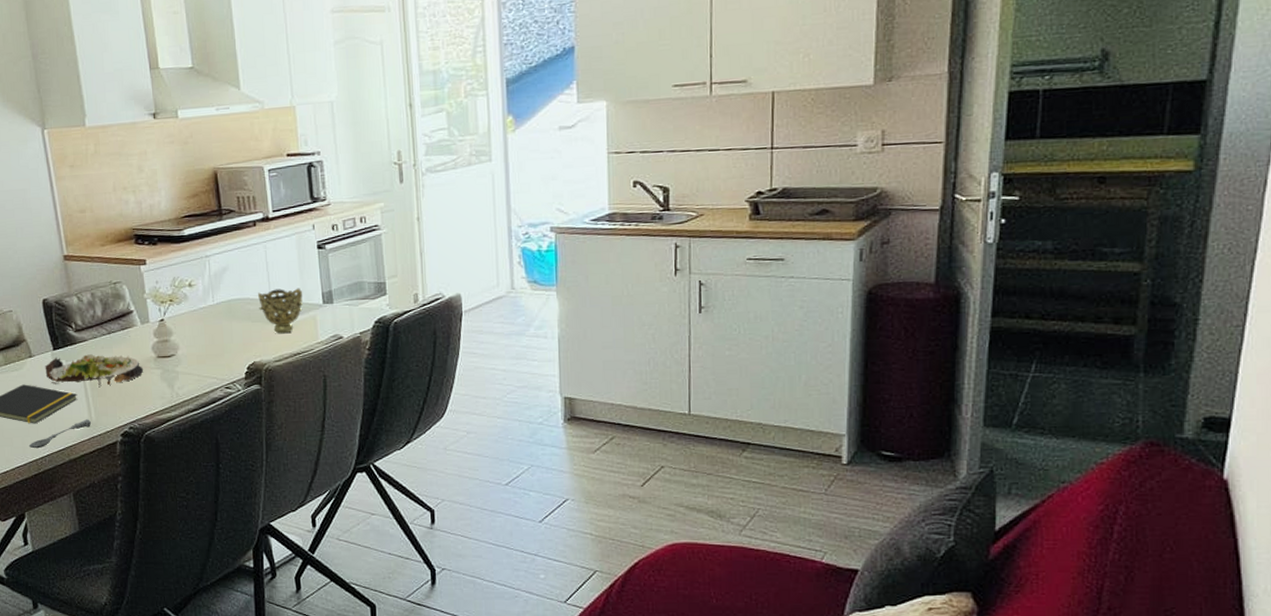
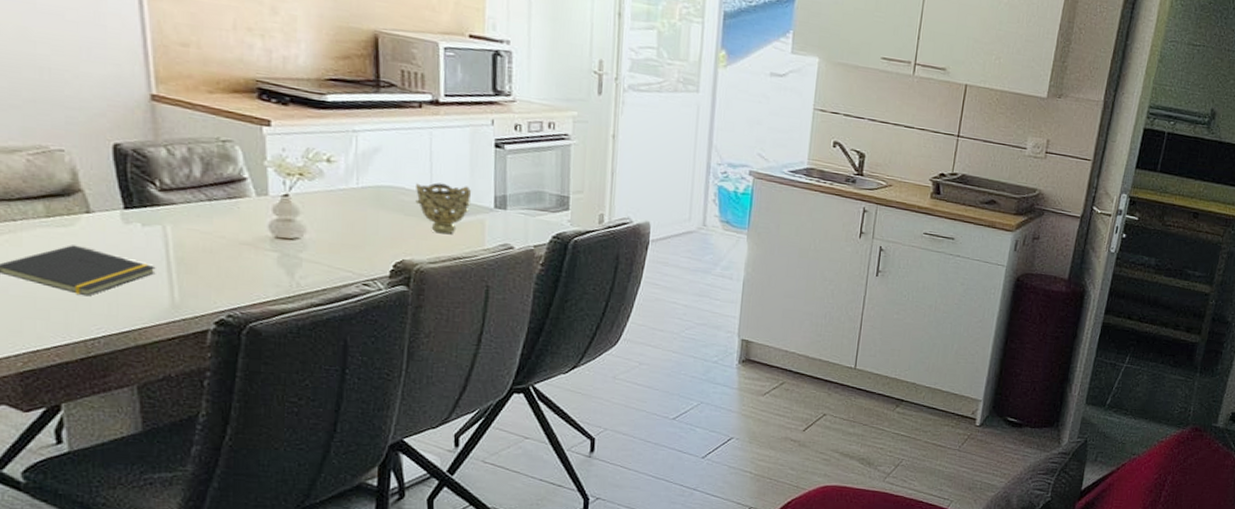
soupspoon: present [28,419,92,449] -> none [74,299,174,328]
salad plate: present [45,354,144,386] -> none [109,217,255,262]

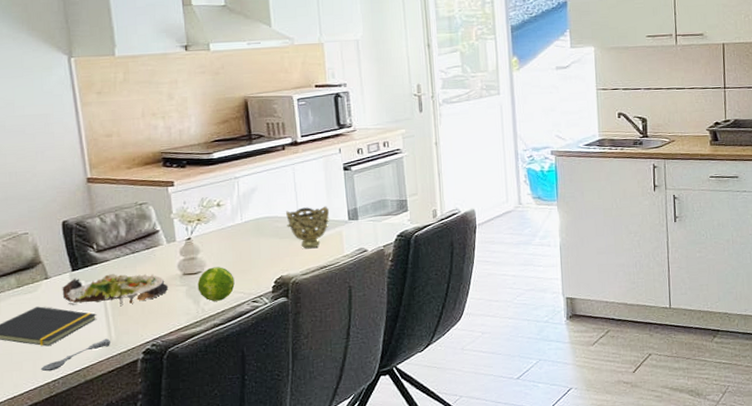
soupspoon: none [74,299,174,328] -> present [40,338,111,372]
salad plate: none [109,217,255,262] -> present [62,274,169,305]
fruit: none [293,235,342,277] -> present [197,267,235,301]

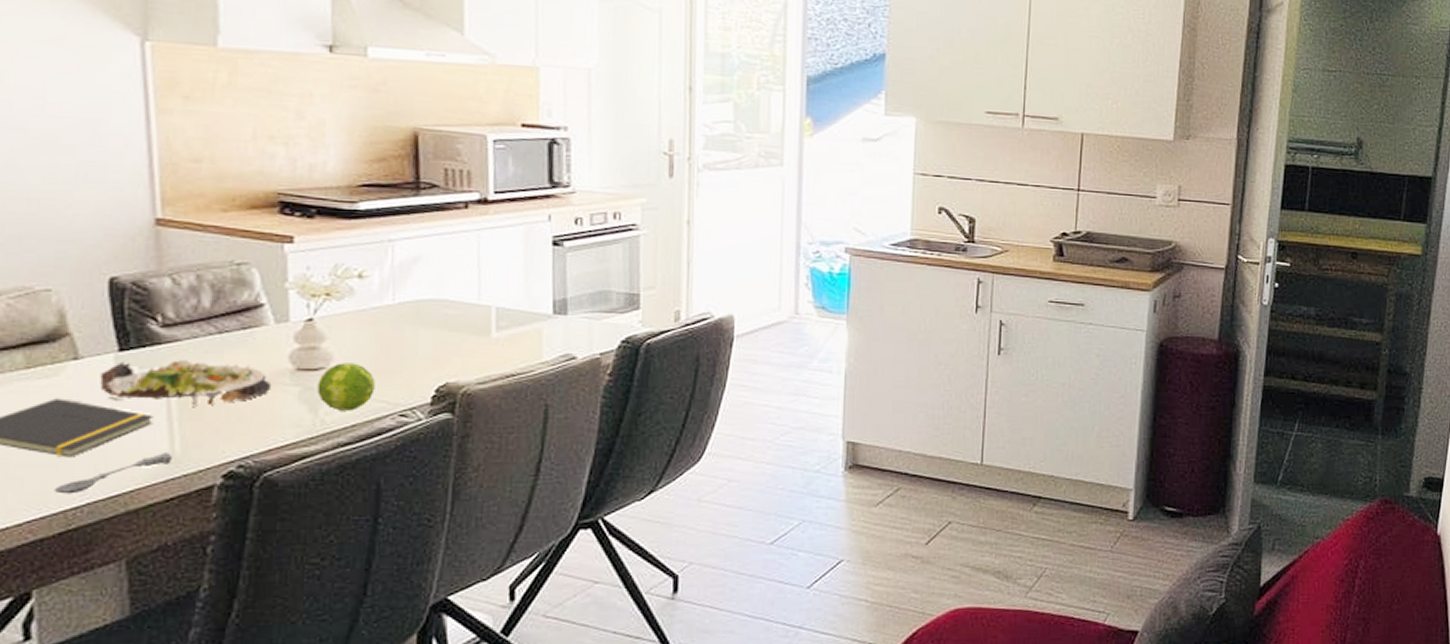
decorative bowl: present [286,206,330,249] -> none [461,291,527,349]

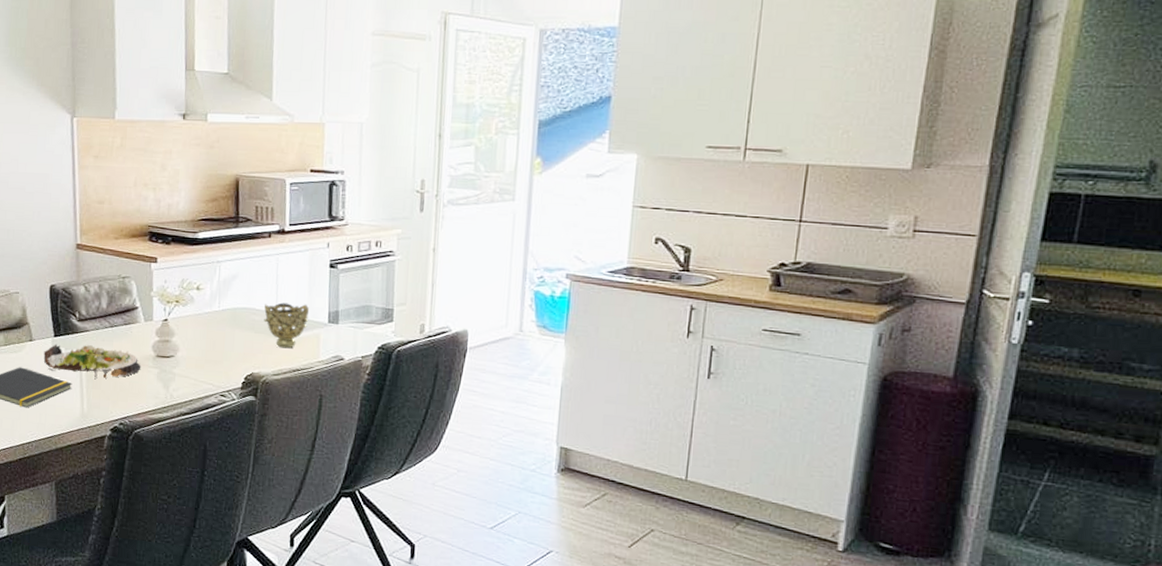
soupspoon: present [53,452,174,494] -> none [17,409,83,433]
fruit: present [317,363,375,411] -> none [169,353,205,389]
decorative bowl: none [461,291,527,349] -> present [264,302,310,349]

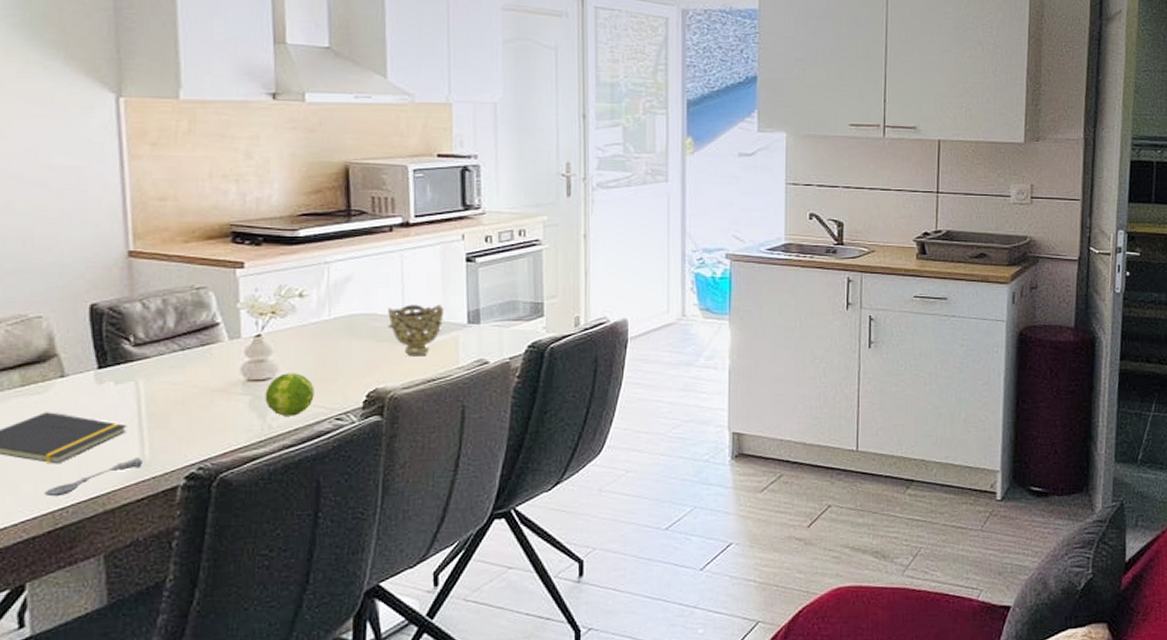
soupspoon: none [17,409,83,433] -> present [43,457,144,497]
salad plate: present [43,344,141,379] -> none [82,375,227,416]
fruit: none [169,353,205,389] -> present [265,373,314,416]

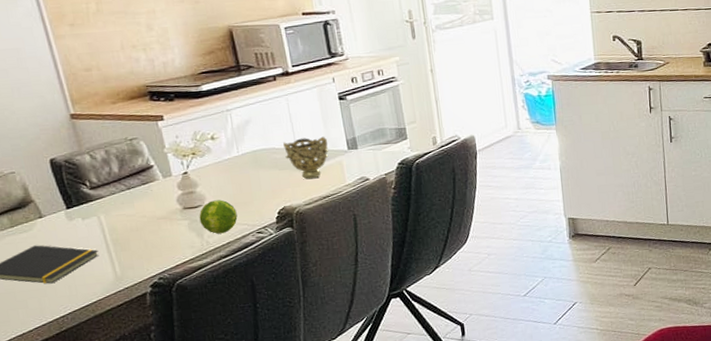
soupspoon: present [43,457,144,497] -> none [46,274,117,309]

